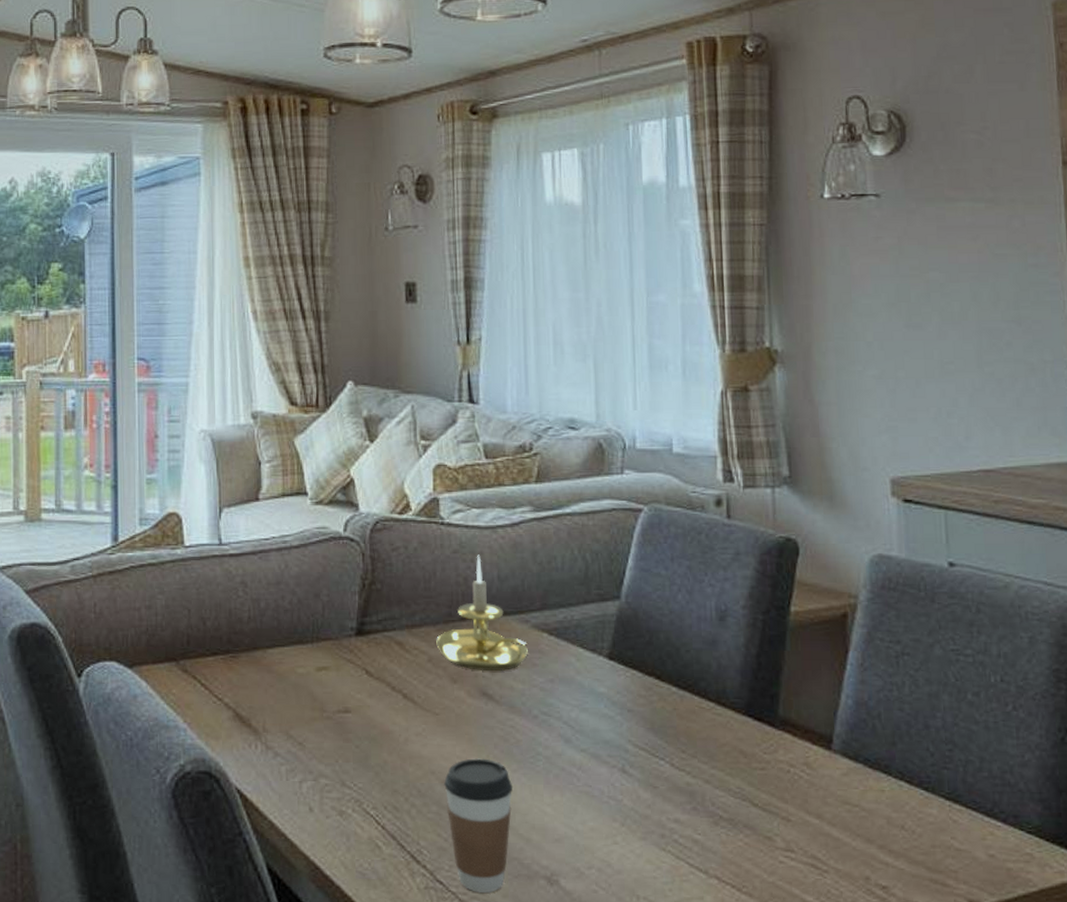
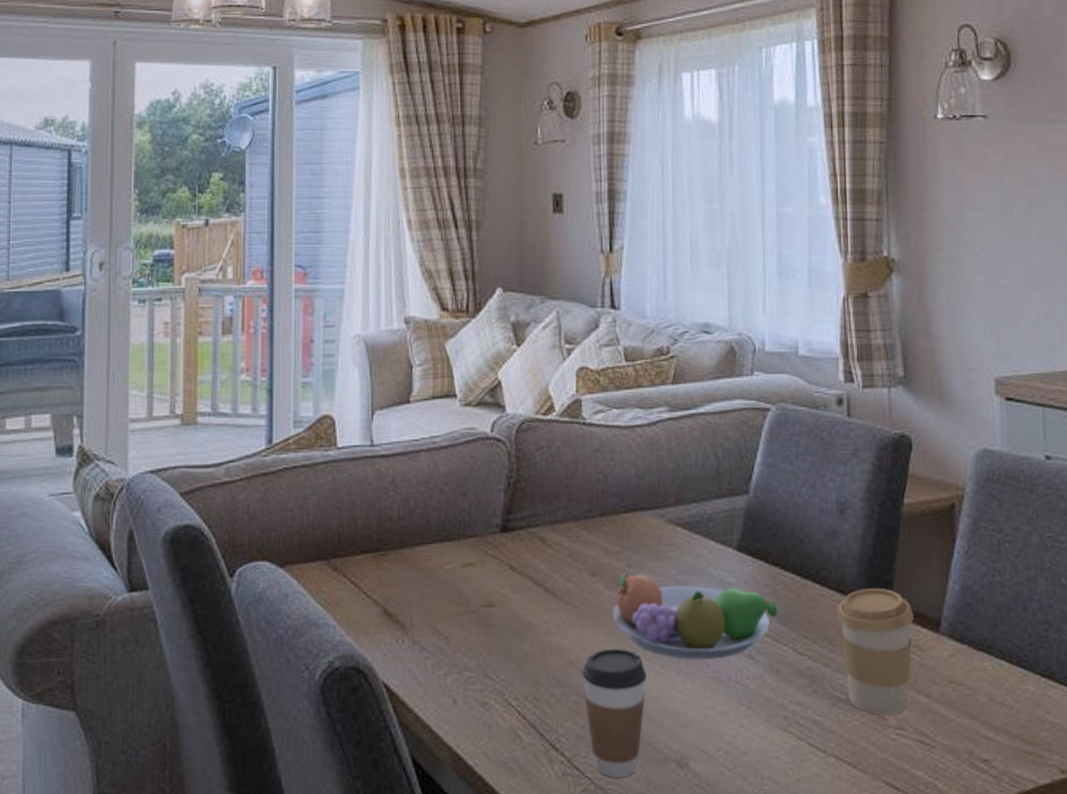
candle holder: present [436,554,528,672] -> none [577,453,663,565]
fruit bowl: none [475,681,653,773] -> present [613,574,778,660]
coffee cup: none [717,701,802,837] -> present [836,588,914,716]

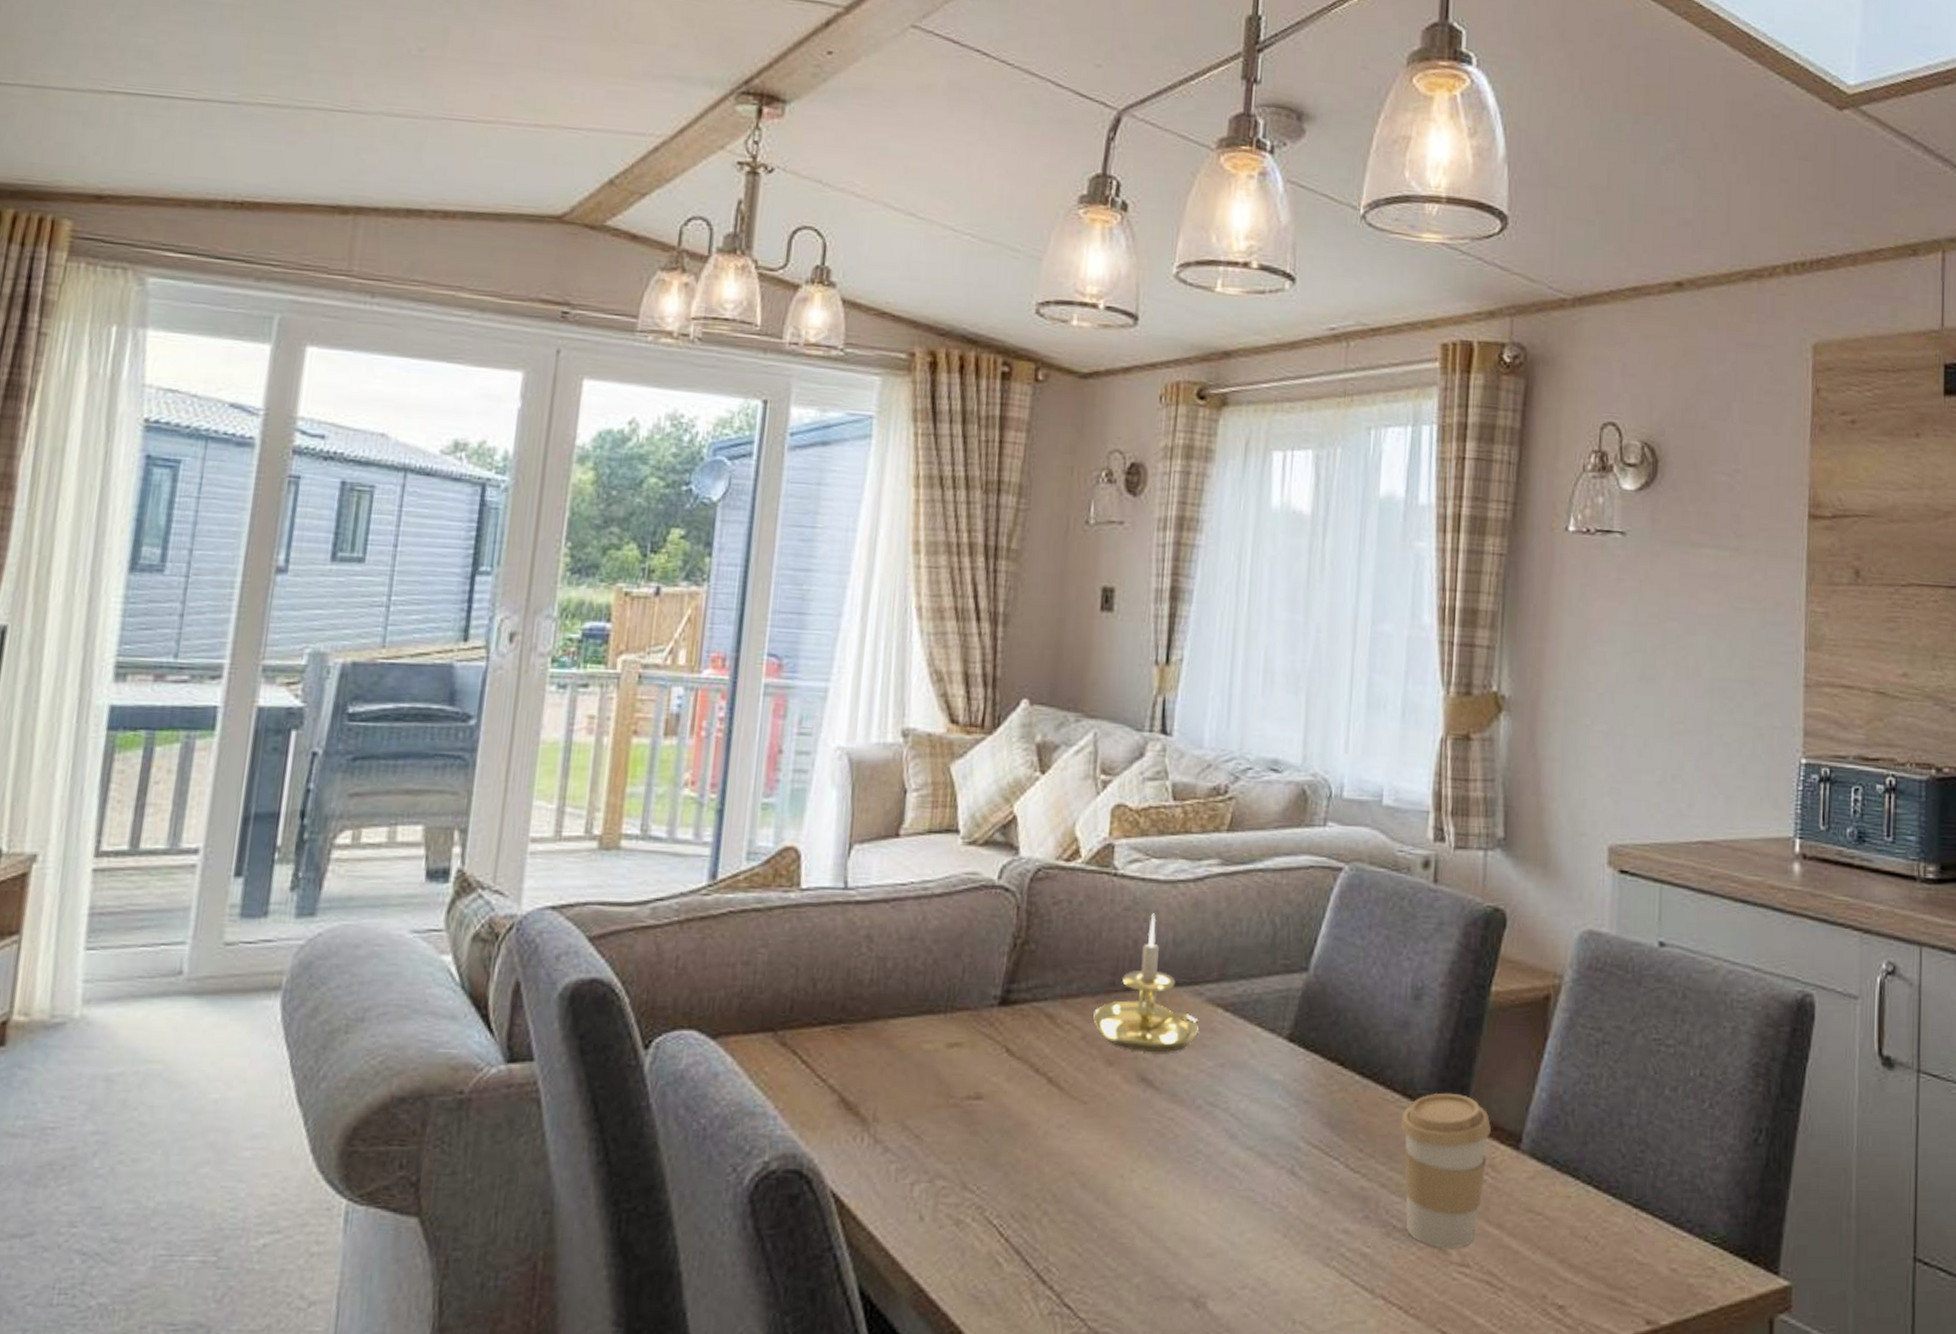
candle holder: none [577,453,663,565] -> present [1093,913,1199,1053]
coffee cup: present [582,648,647,777] -> none [1085,1156,1165,1318]
fruit bowl: present [613,574,778,660] -> none [1129,1064,1331,1175]

